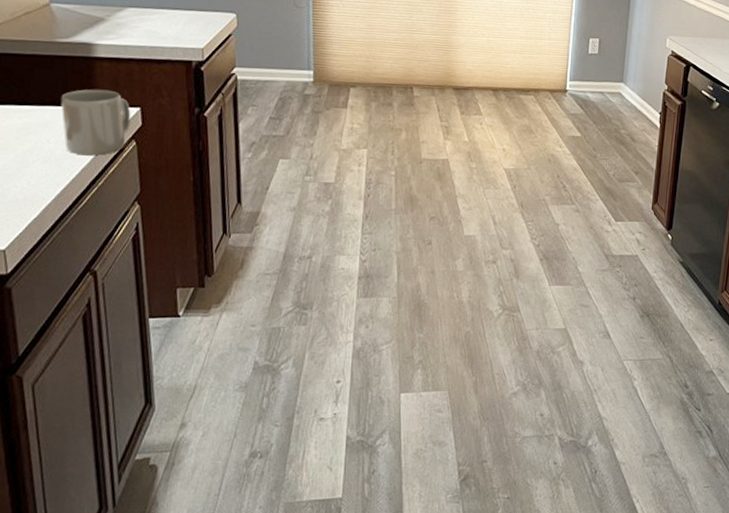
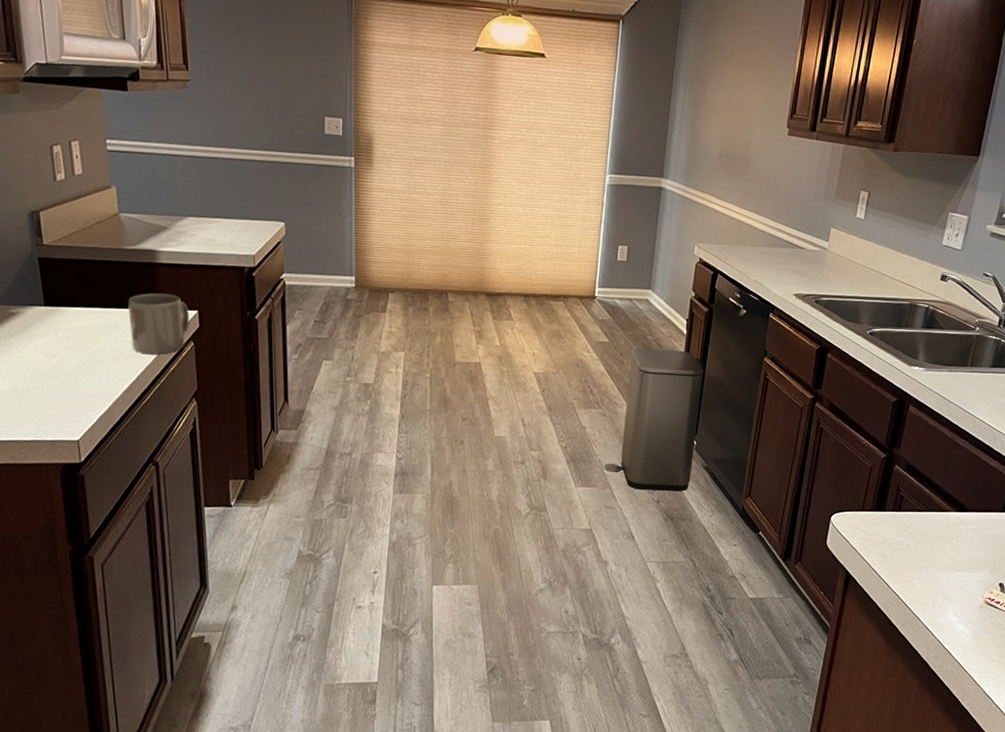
pedal bin: none [579,142,678,287] -> present [604,348,704,492]

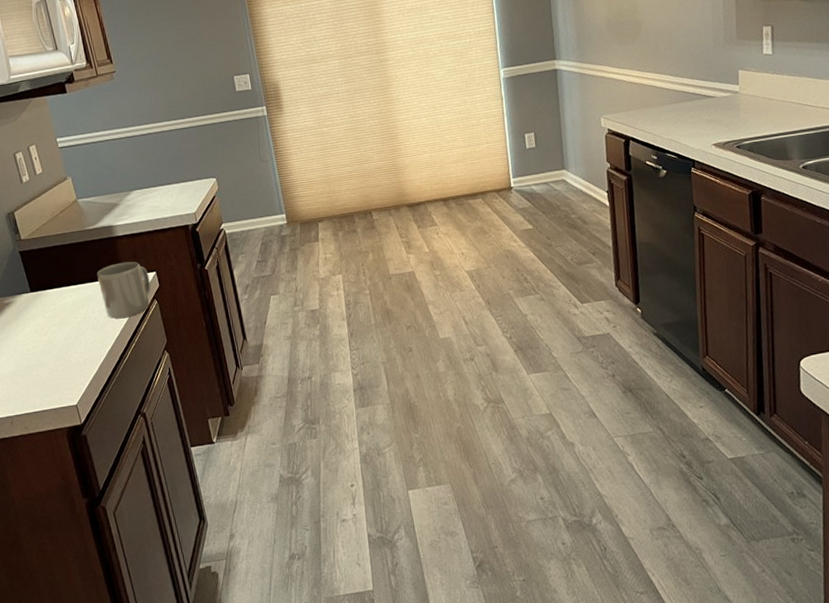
pedal bin: present [604,348,704,492] -> none [552,222,643,367]

